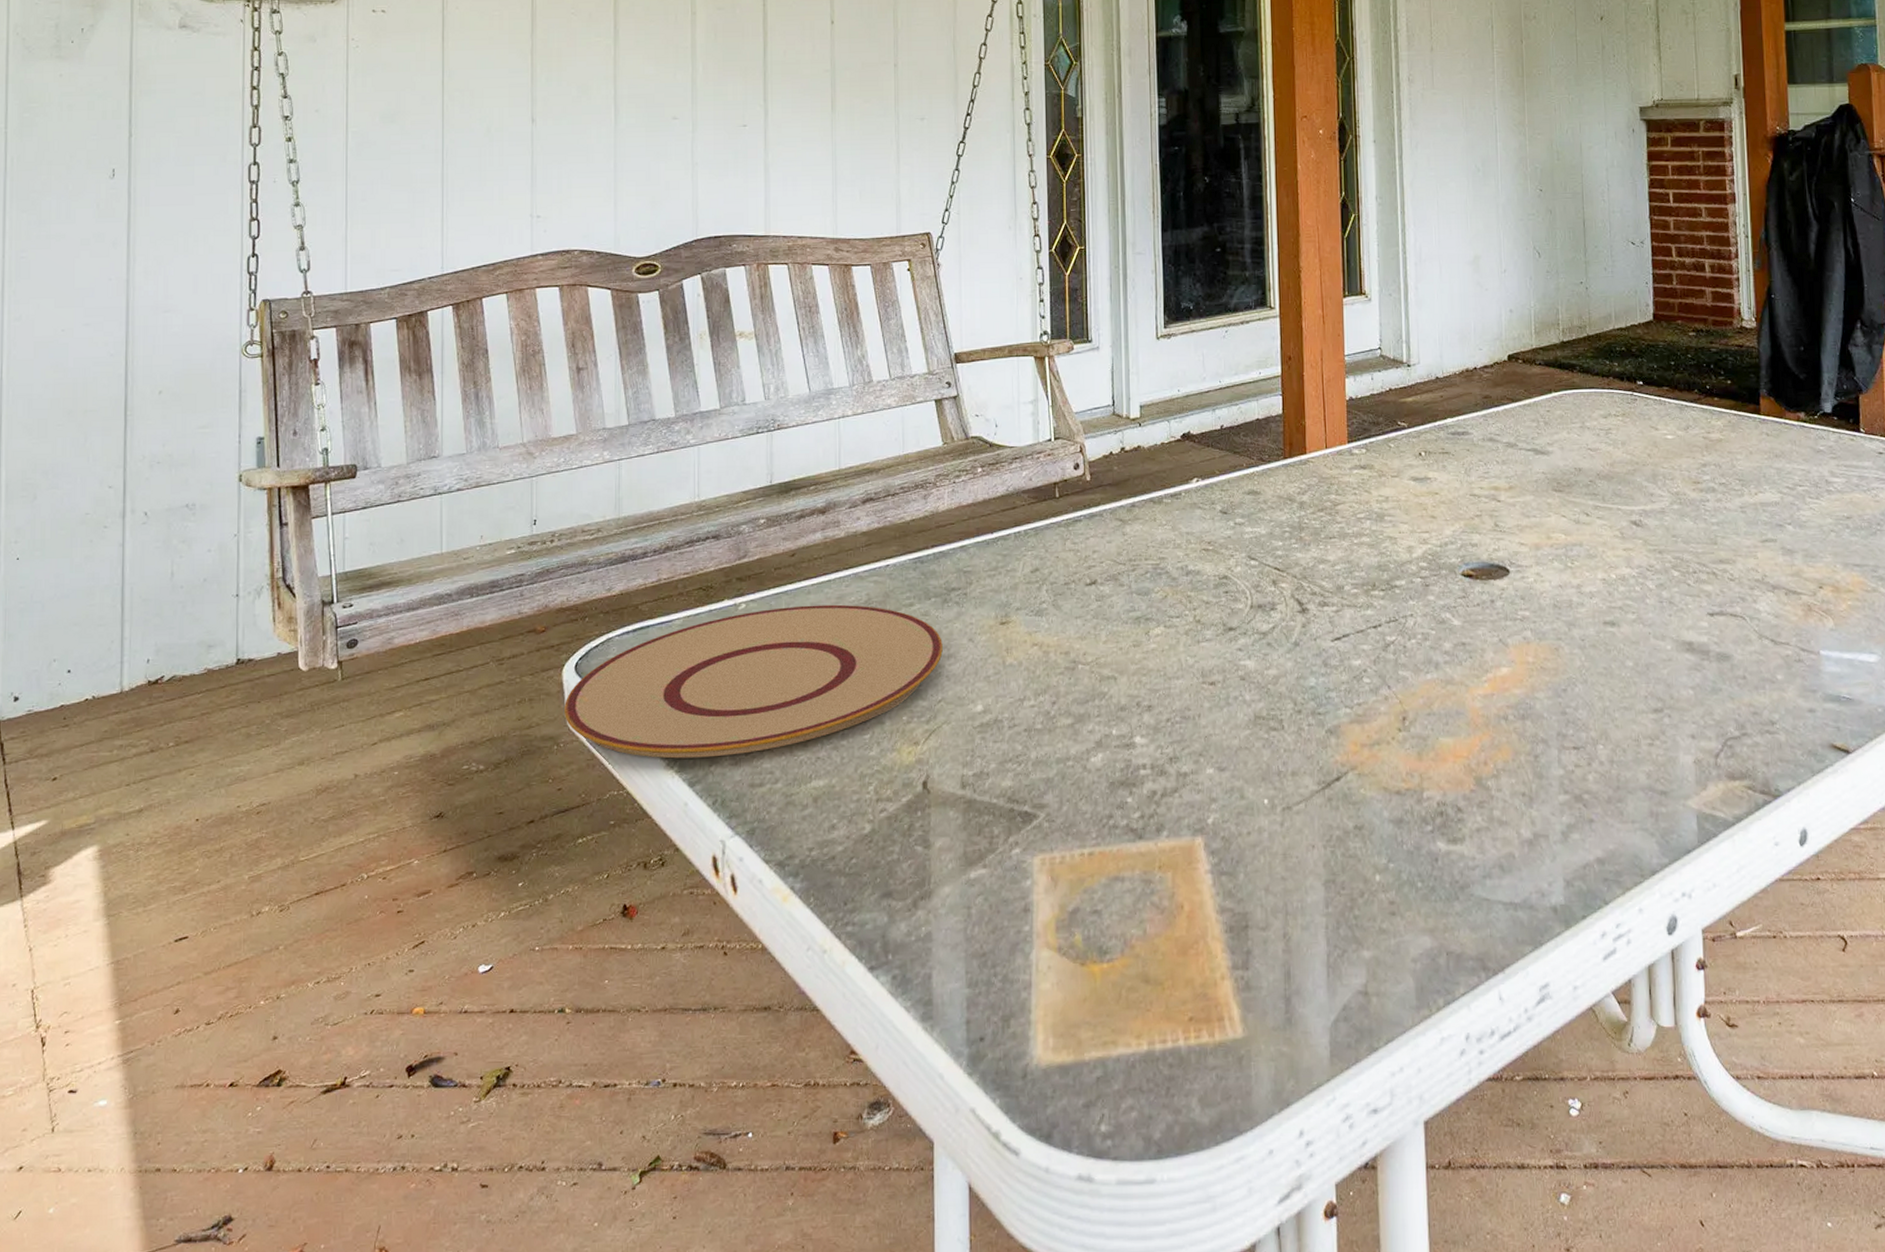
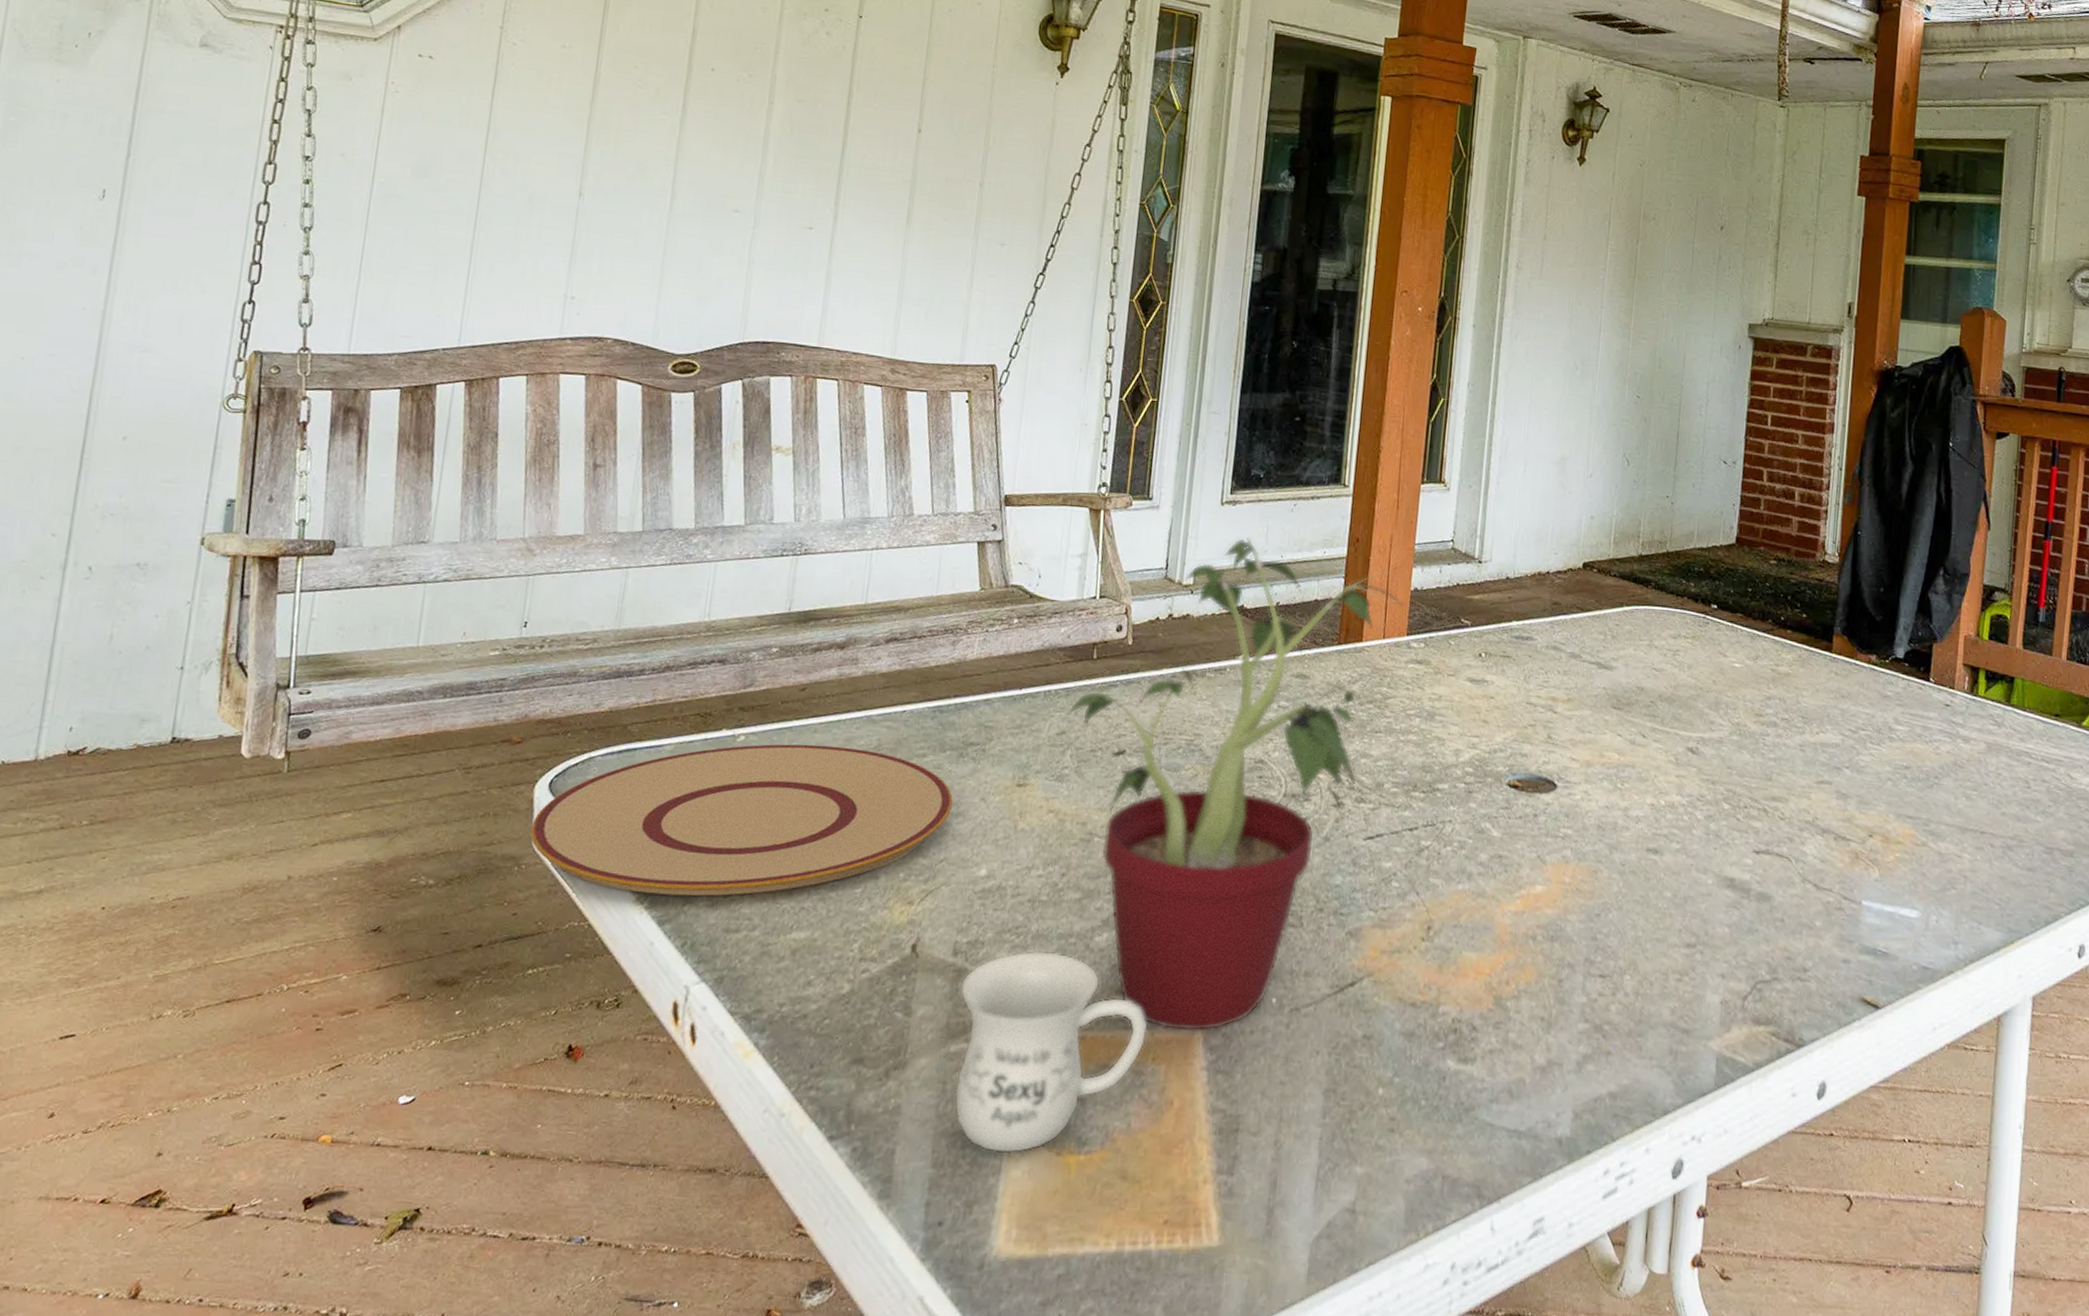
mug: none [972,776,1152,969] -> present [954,951,1150,1154]
potted plant: none [1038,367,1341,839] -> present [1066,537,1403,1032]

